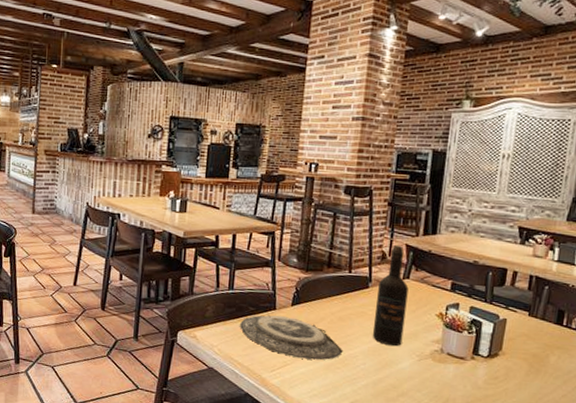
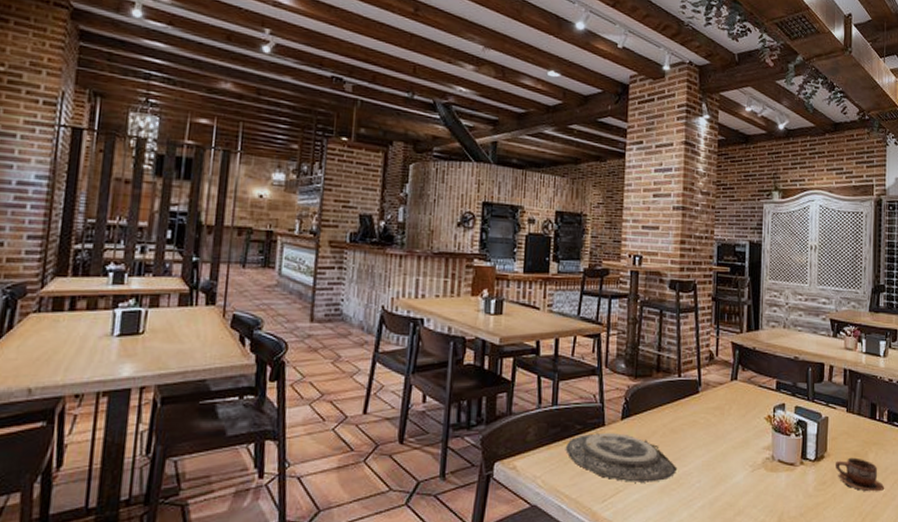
wine bottle: present [372,245,409,347] -> none [705,344,737,458]
cup: none [509,358,566,393] -> present [834,457,885,492]

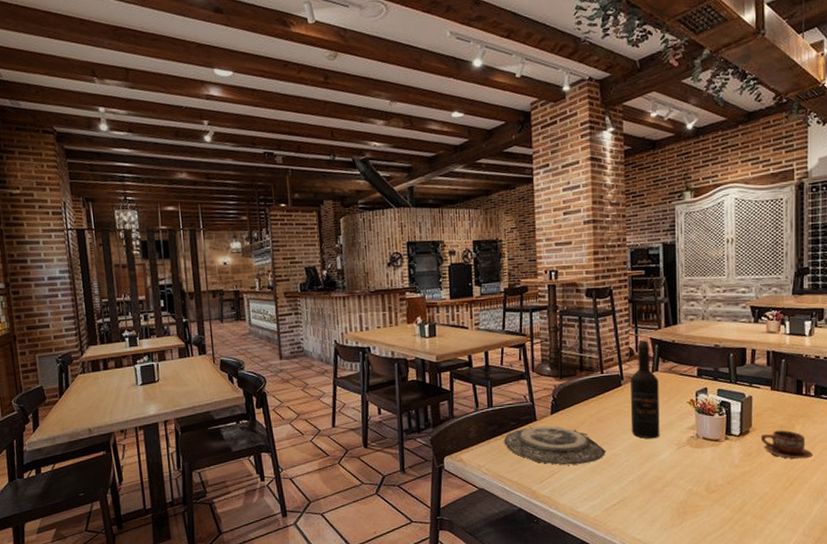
wine bottle: none [705,344,737,458] -> present [630,340,660,439]

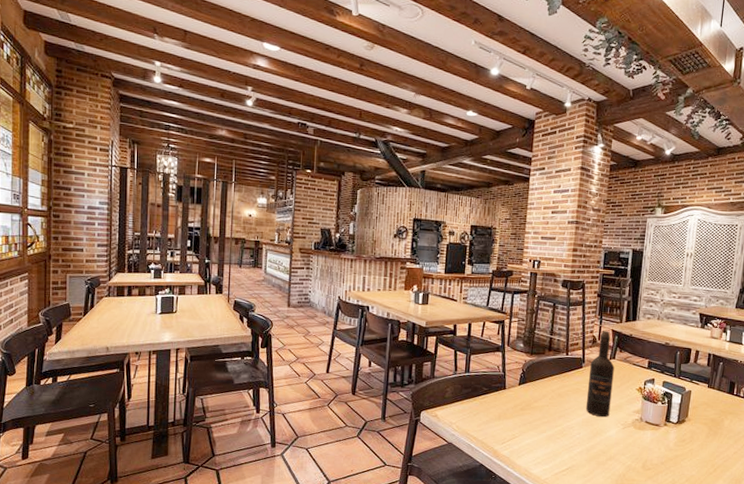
plate: present [503,426,606,466] -> none [474,394,562,432]
cup: present [760,430,813,460] -> none [694,422,736,450]

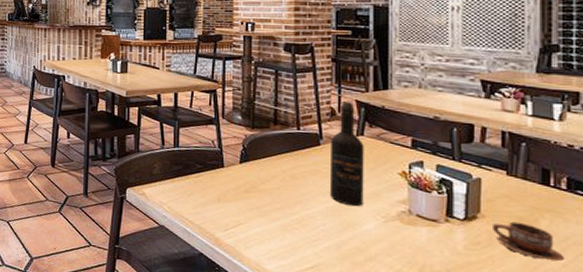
cup: none [694,422,736,450] -> present [491,221,565,262]

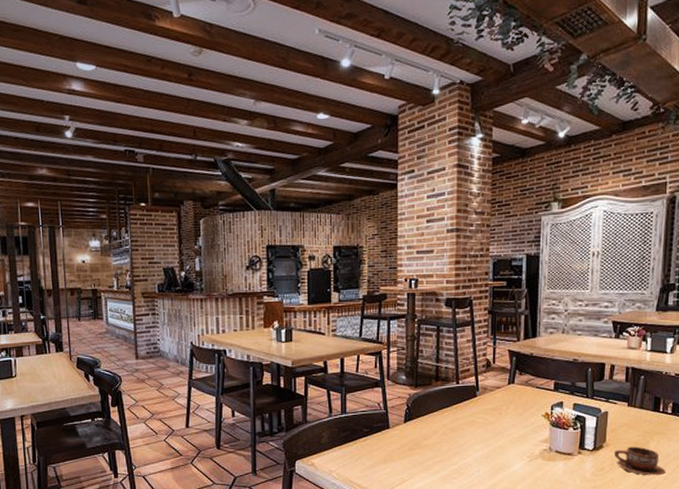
wine bottle: present [329,101,364,207] -> none [483,352,514,451]

